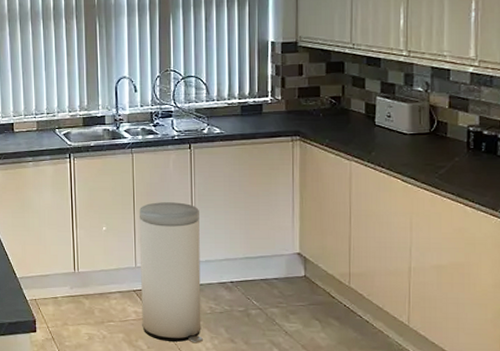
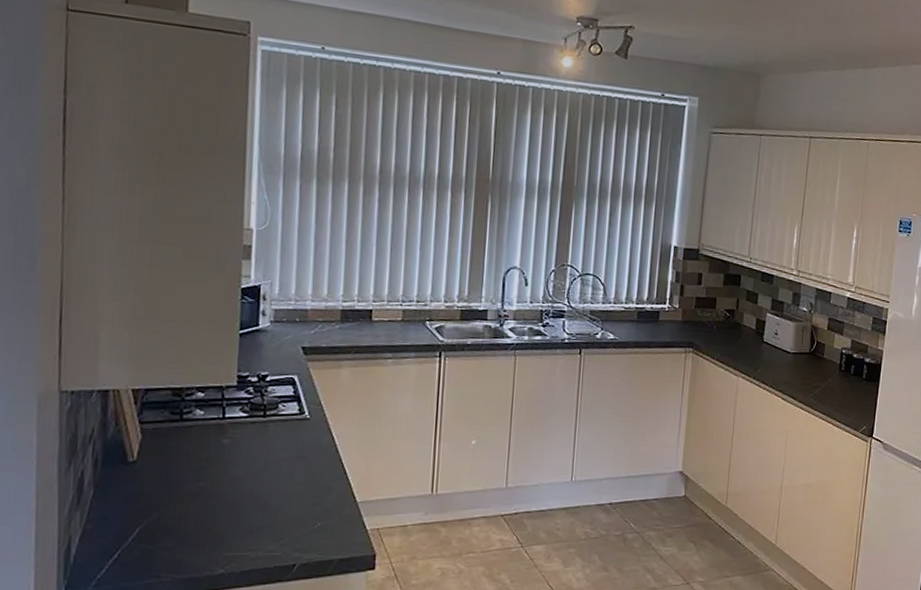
pedal bin: present [140,202,203,344] -> none [507,413,584,574]

